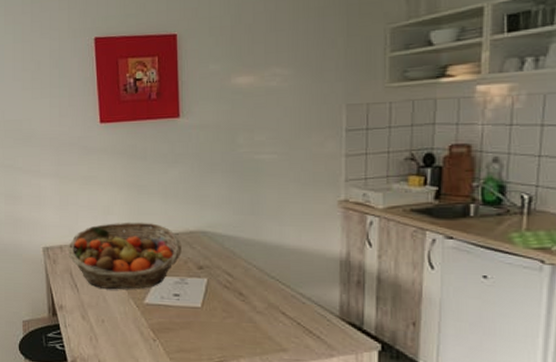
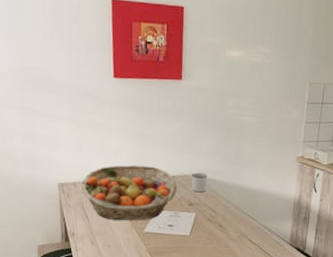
mug: none [193,227,219,251] -> present [187,172,208,192]

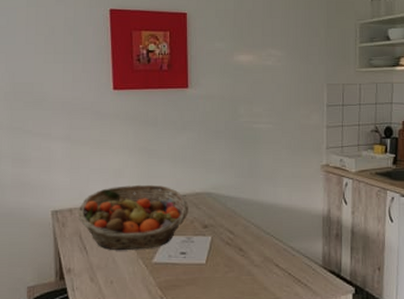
mug: present [187,172,208,192] -> none [199,189,222,211]

